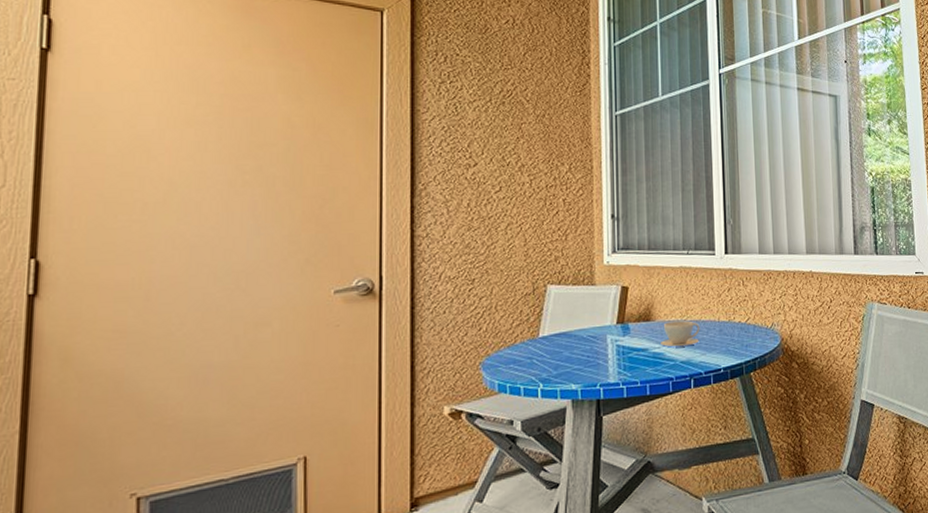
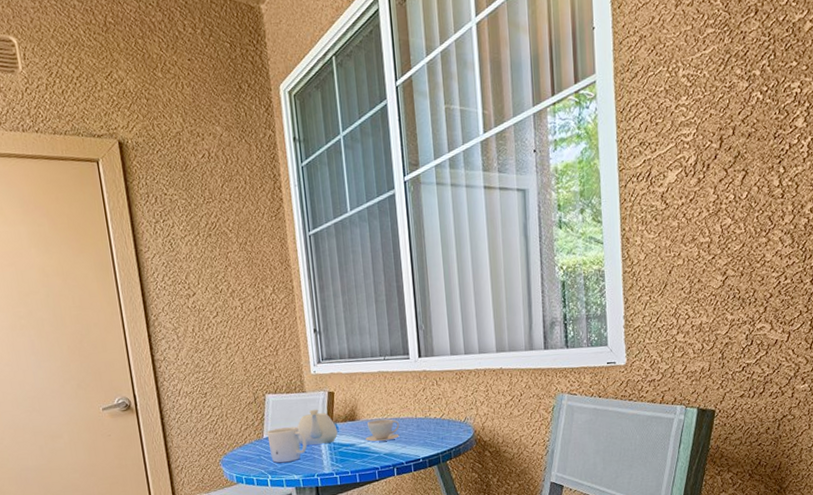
mug: none [544,325,591,369] -> present [267,426,308,464]
teapot: none [581,305,629,349] -> present [297,409,338,446]

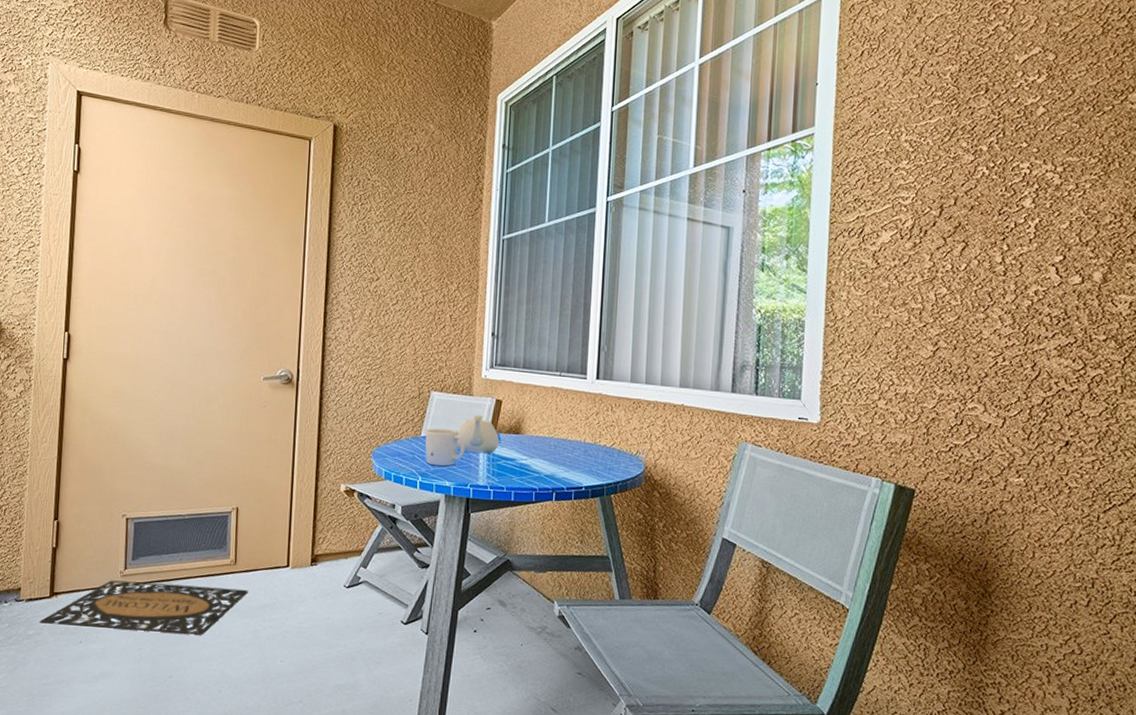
teacup: present [366,419,400,442] -> none [528,437,566,462]

